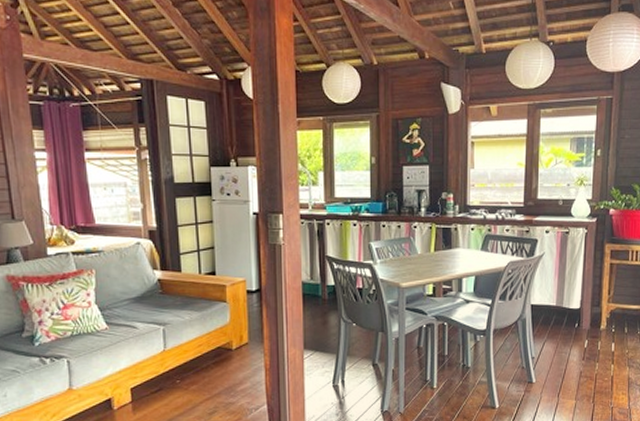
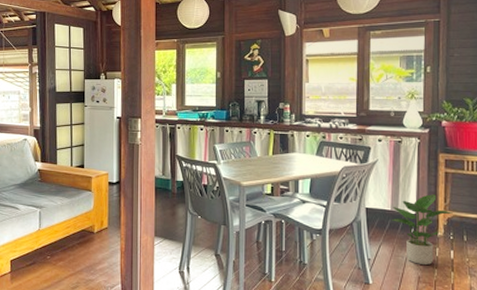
potted plant: none [555,287,616,359] -> present [391,194,453,265]

